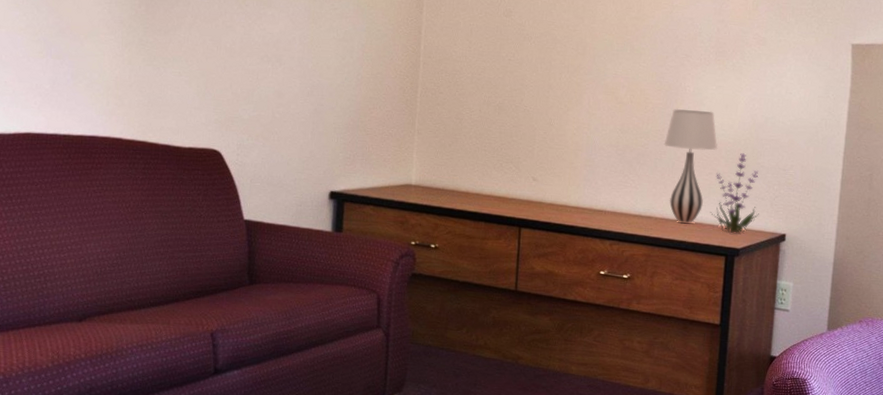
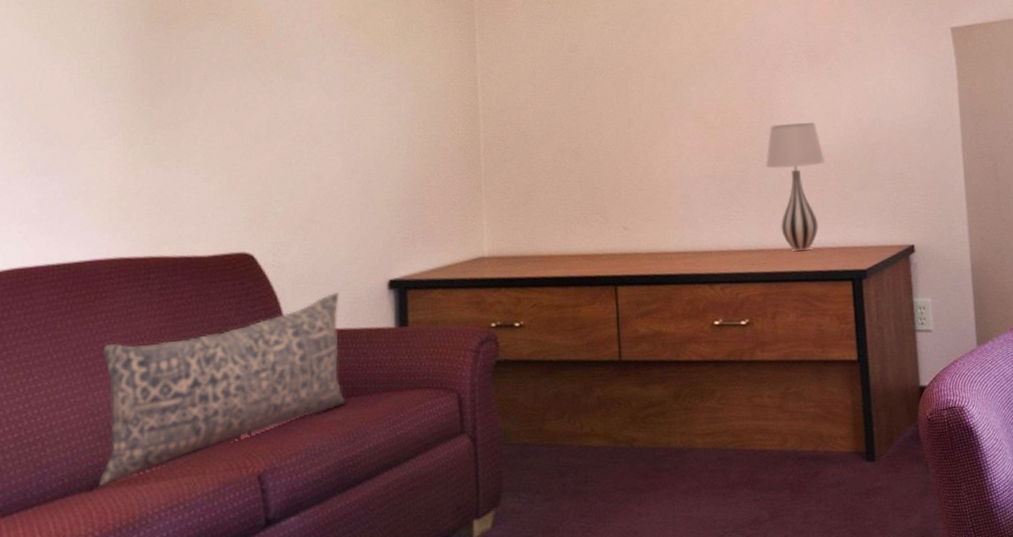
pillow: none [87,193,288,320] -> present [99,292,347,486]
plant: present [710,153,760,233] -> none [827,162,883,253]

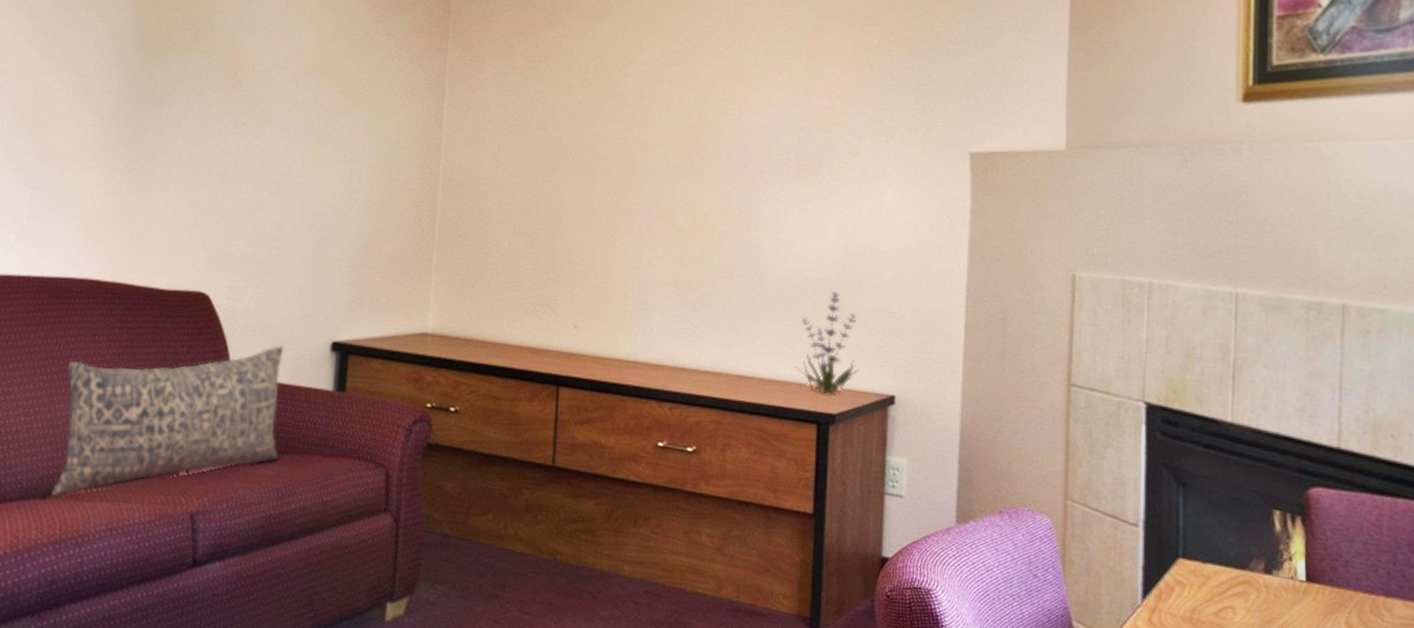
table lamp: present [765,121,826,252] -> none [734,236,803,382]
plant: none [827,162,883,253] -> present [795,291,860,394]

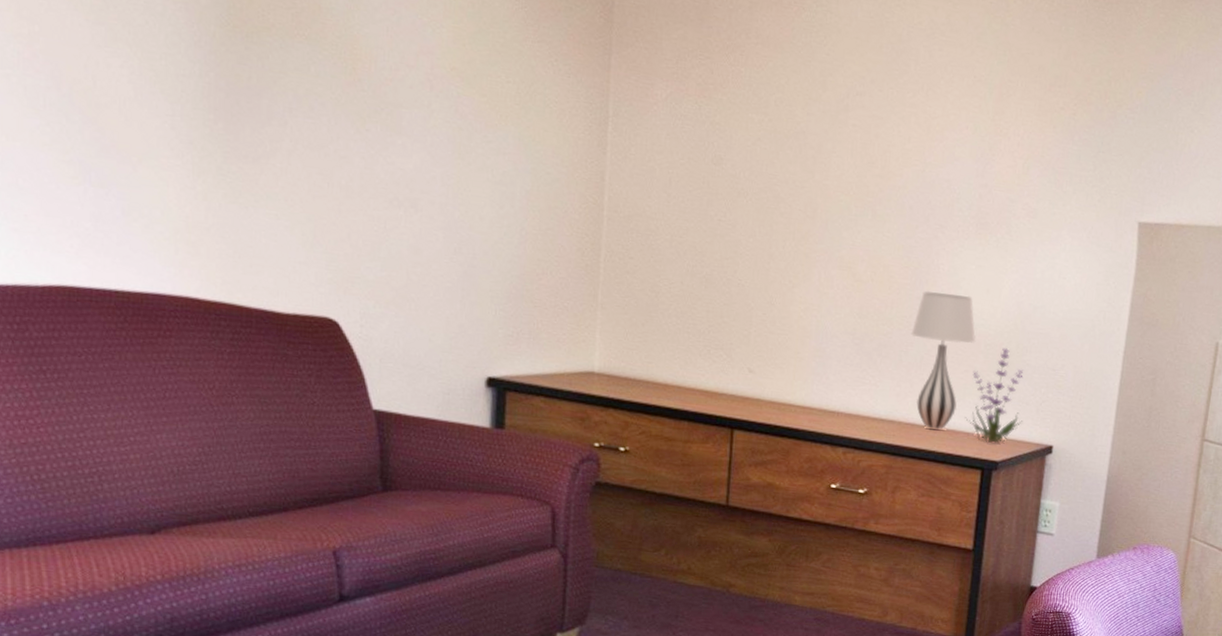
pillow: present [51,345,284,497] -> none [162,378,433,532]
table lamp: none [734,236,803,382] -> present [910,290,976,430]

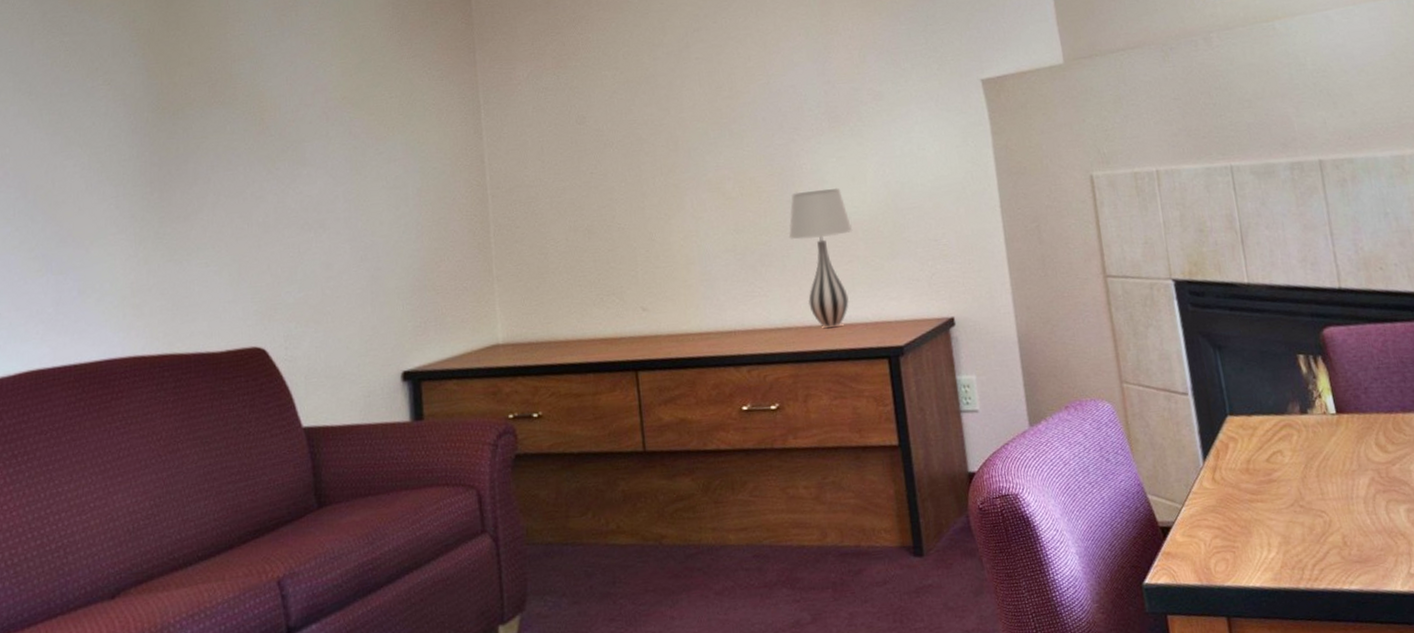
plant: present [964,348,1024,443] -> none [857,230,918,329]

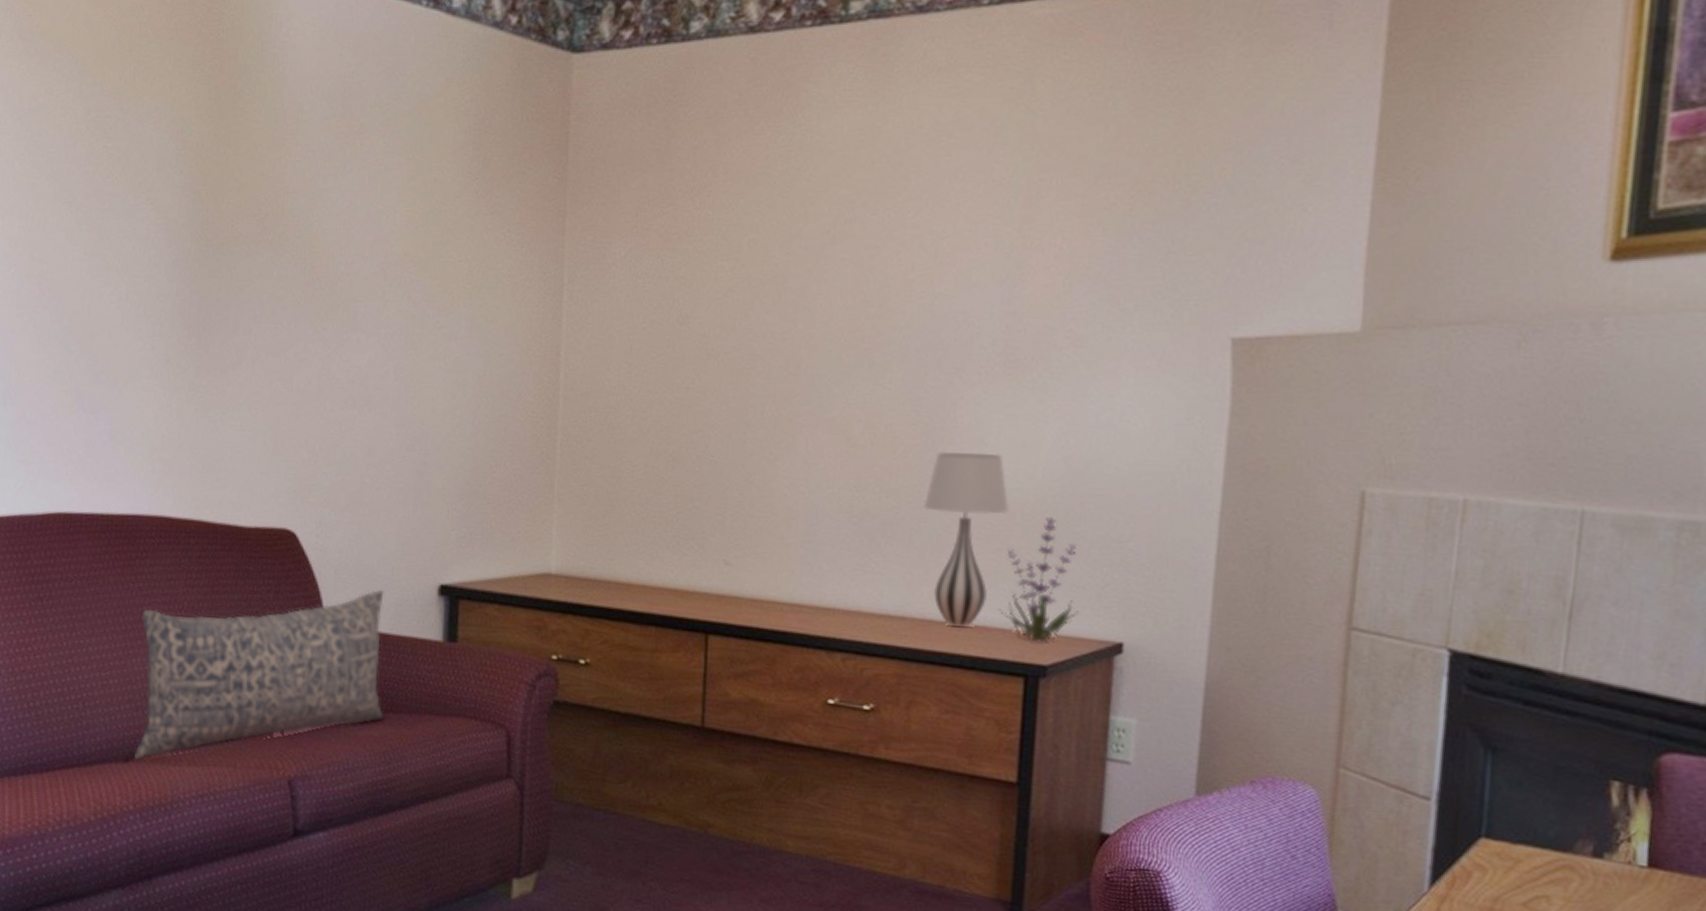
pillow: none [120,385,364,594] -> present [134,589,385,760]
plant: none [857,230,918,329] -> present [998,517,1080,642]

